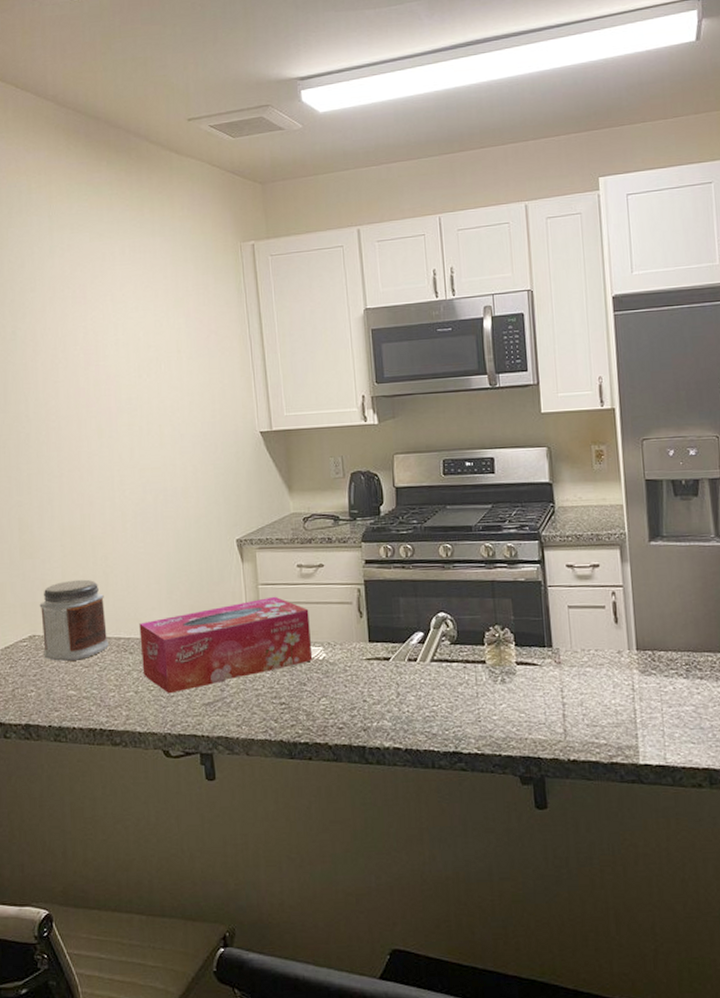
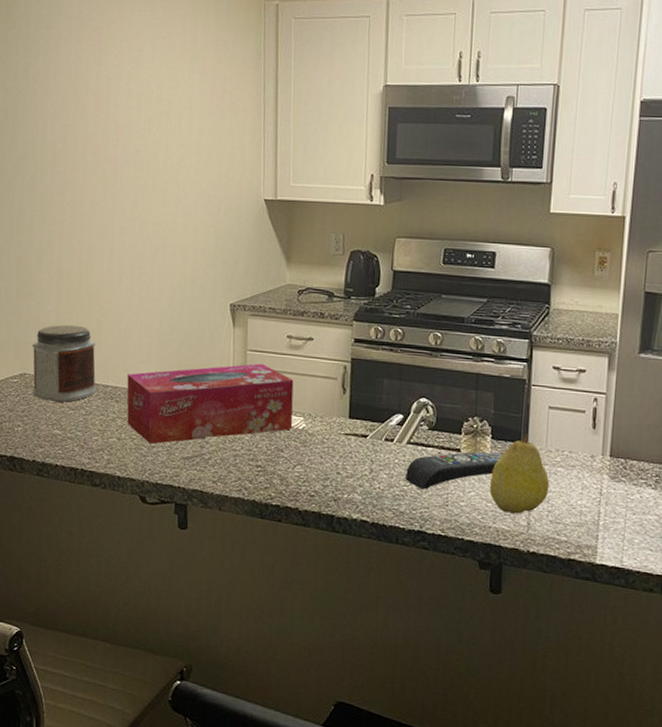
remote control: none [433,658,531,708] -> present [406,451,505,490]
fruit: none [519,636,581,722] -> present [489,433,550,514]

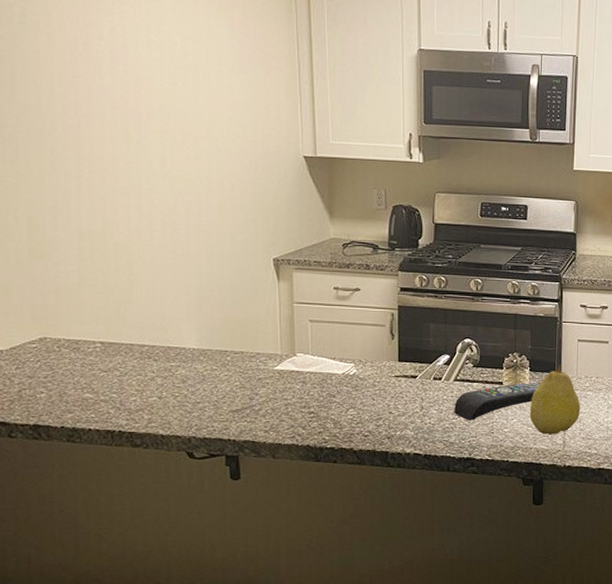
jar: present [32,324,96,402] -> none [52,285,131,365]
tissue box: present [126,363,294,444] -> none [165,315,344,400]

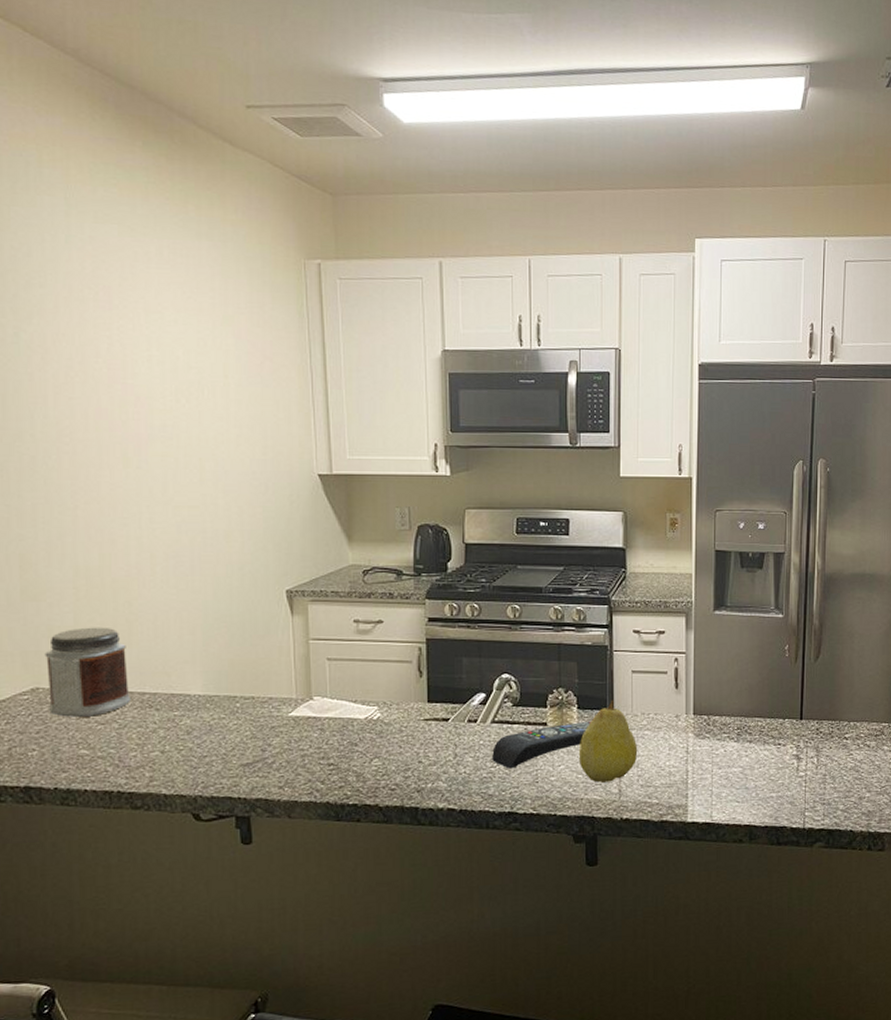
jar: none [52,285,131,365] -> present [45,627,130,717]

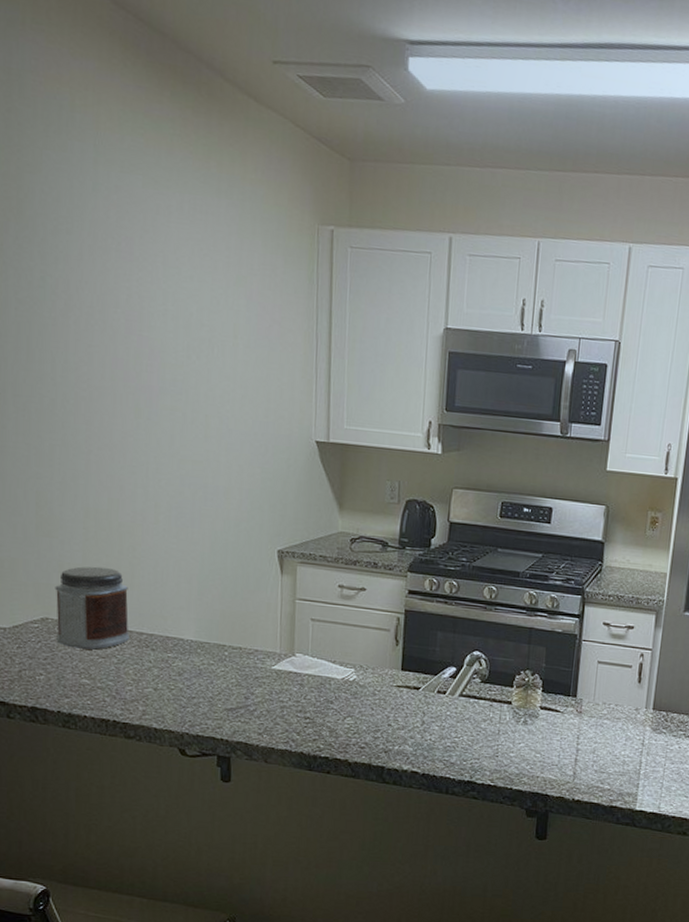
remote control: present [492,721,592,769] -> none [457,704,555,741]
fruit: present [578,699,638,783] -> none [538,686,596,764]

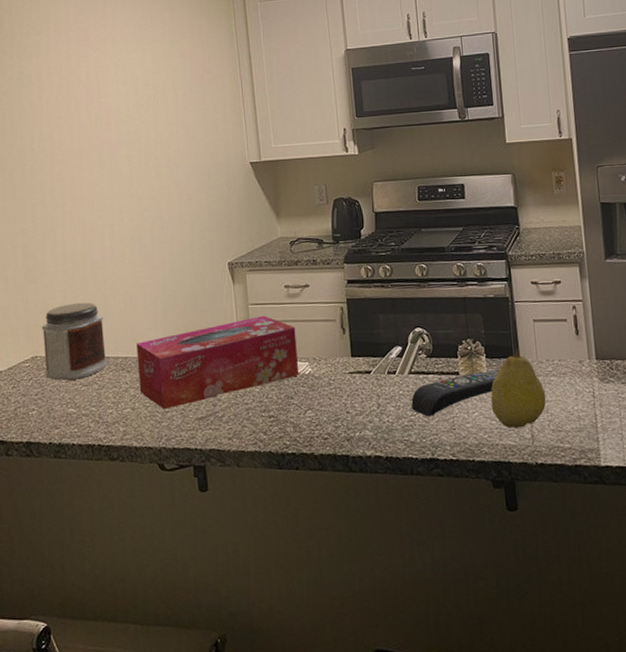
tissue box: none [164,613,345,695] -> present [136,315,299,410]
remote control: none [457,704,555,741] -> present [411,369,501,417]
fruit: none [538,686,596,764] -> present [490,348,546,429]

